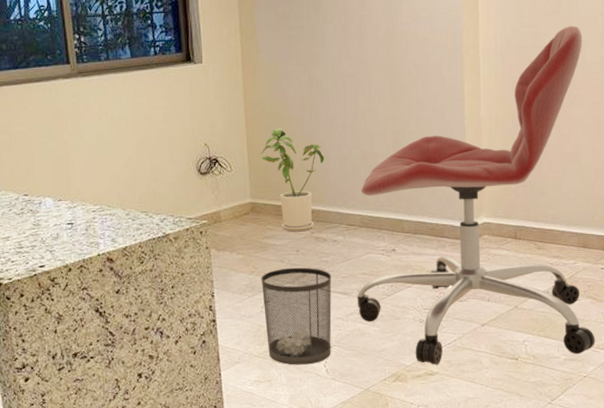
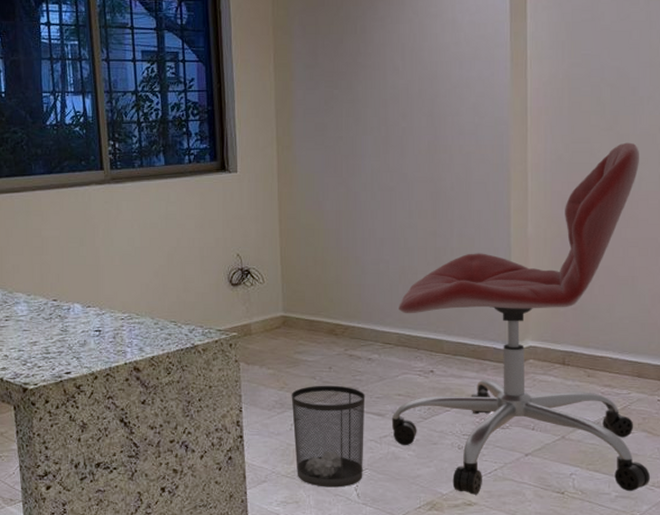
house plant: present [261,127,325,232] -> none [295,240,361,348]

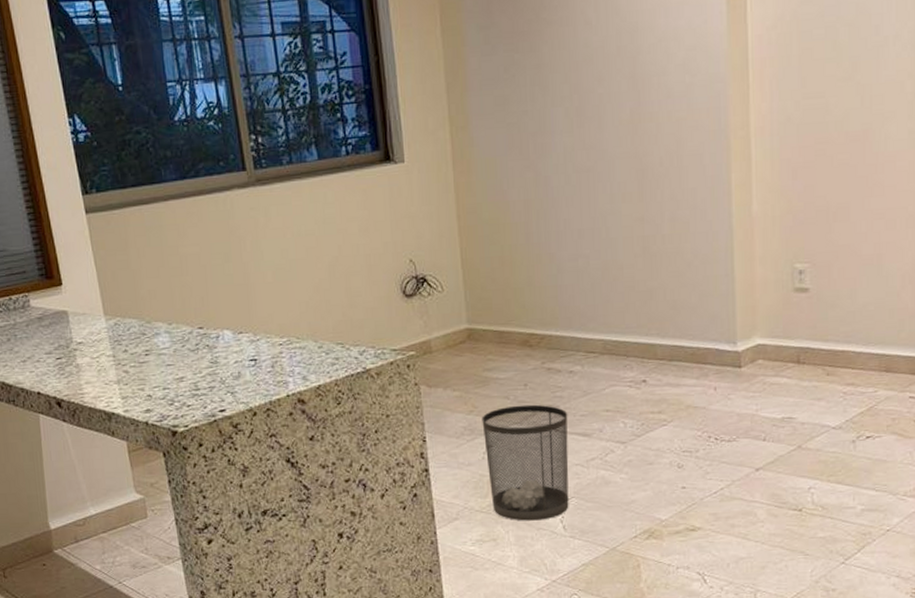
office chair: present [391,142,651,495] -> none [599,93,902,519]

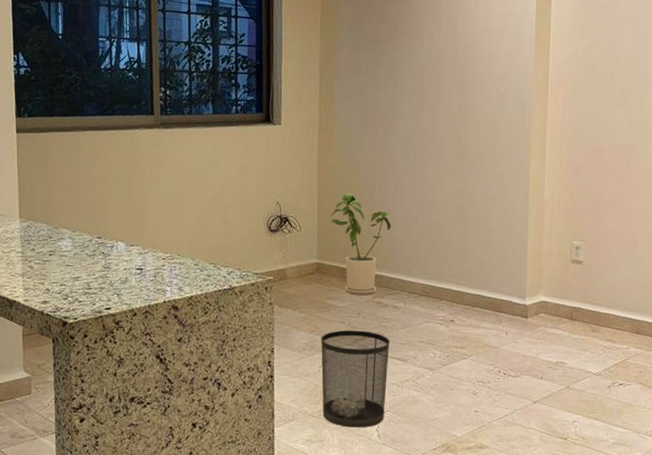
house plant: none [478,237,557,363] -> present [330,192,392,296]

